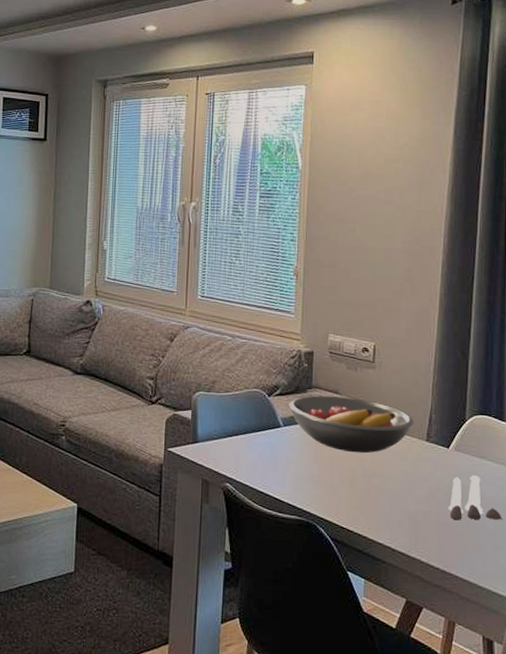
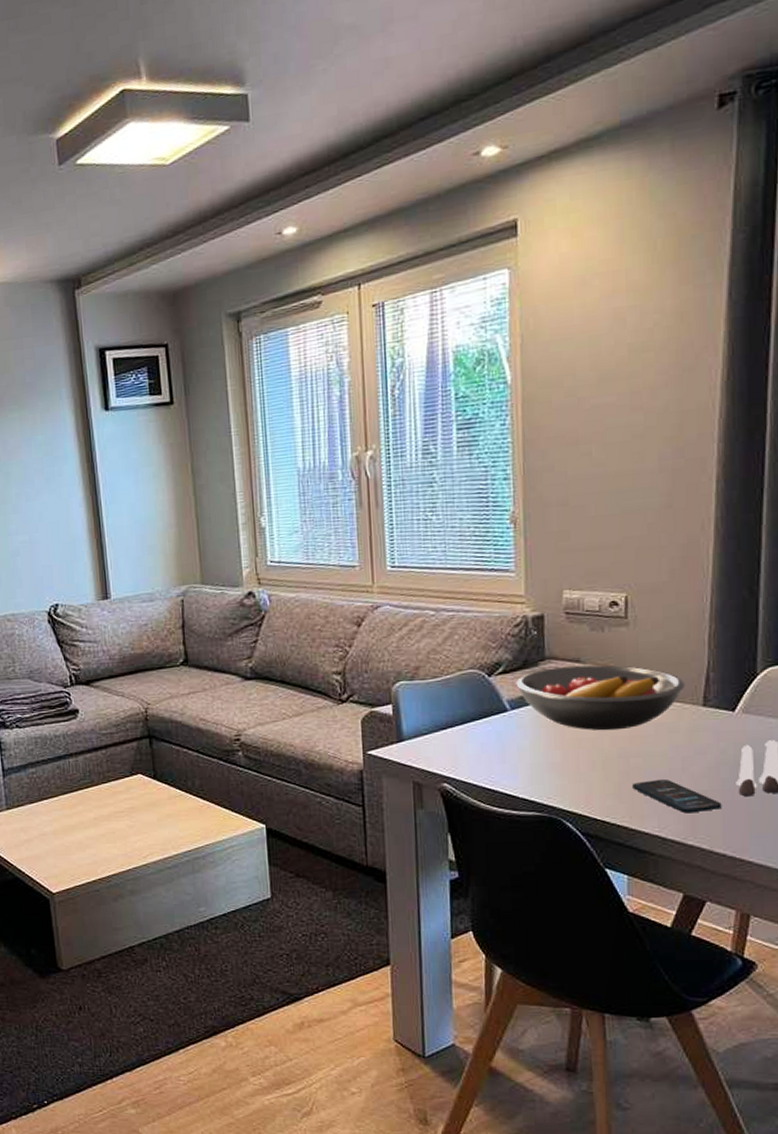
smartphone: none [372,498,437,530] -> present [632,778,722,813]

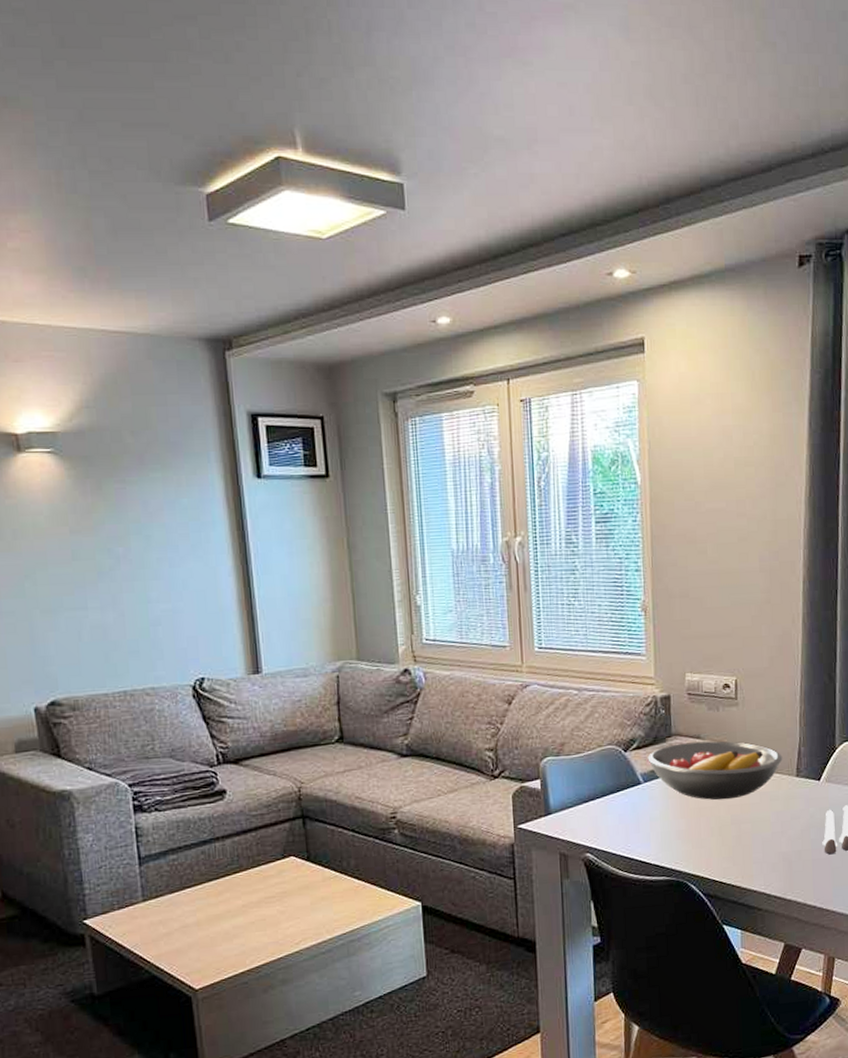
smartphone: present [632,778,722,813] -> none [743,841,812,872]

